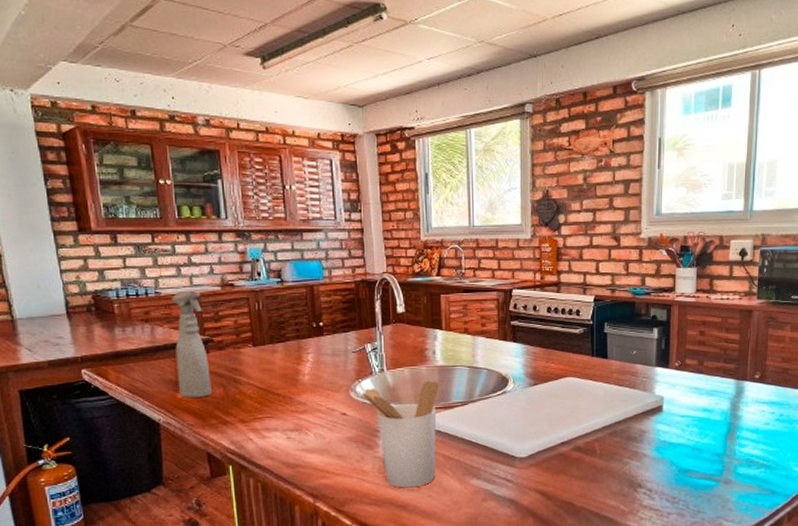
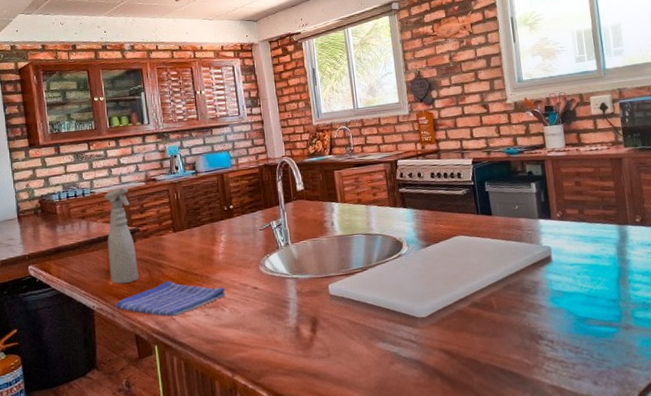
dish towel: none [184,398,310,437] -> present [115,280,226,317]
utensil holder: present [356,380,440,488] -> none [265,250,343,356]

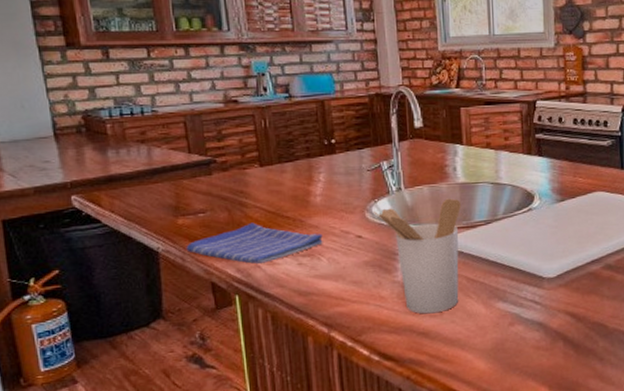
spray bottle: present [104,188,139,284] -> none [170,109,215,223]
utensil holder: none [265,250,343,356] -> present [372,198,462,314]

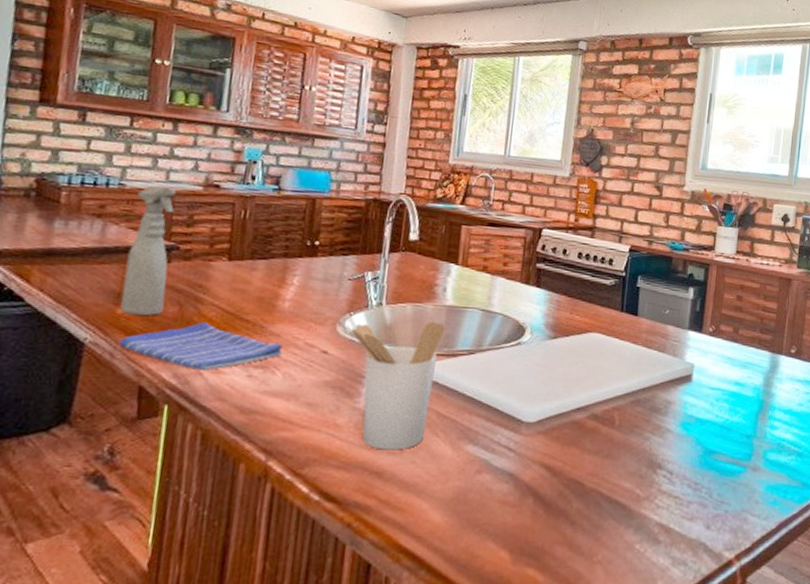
spray bottle: none [170,109,215,223] -> present [120,187,177,315]

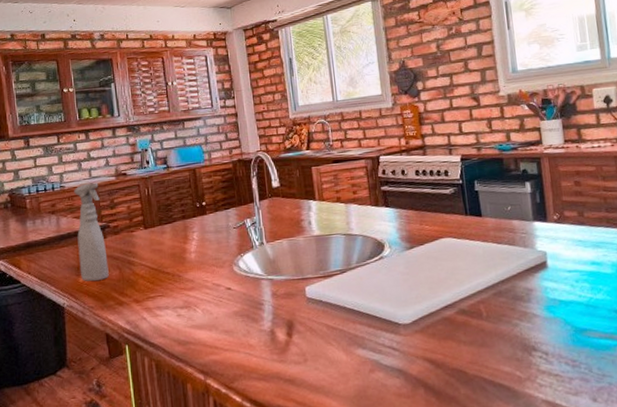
dish towel: present [118,322,283,370] -> none [86,278,198,316]
utensil holder: present [345,321,446,450] -> none [239,250,321,361]

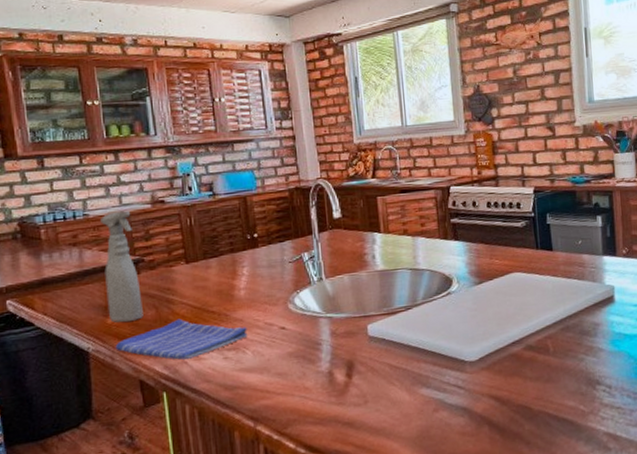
dish towel: none [86,278,198,316] -> present [115,318,248,360]

